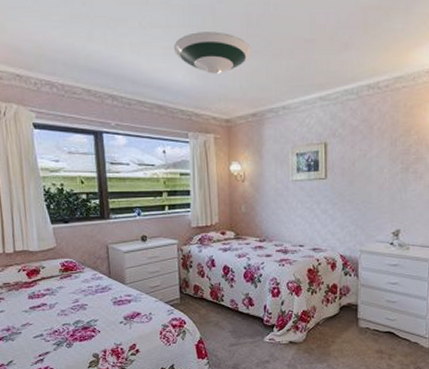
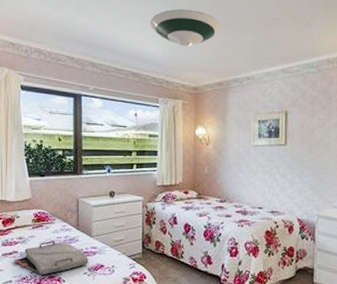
serving tray: none [43,290,124,327] -> present [14,240,88,275]

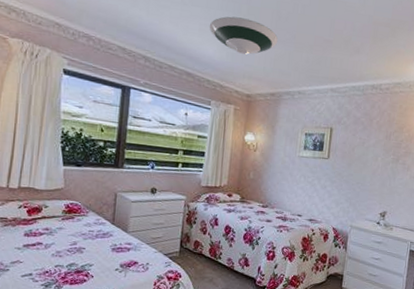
serving tray: present [14,240,88,275] -> none [36,234,122,269]

